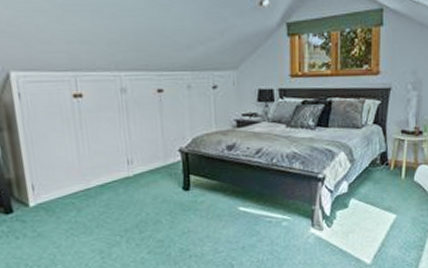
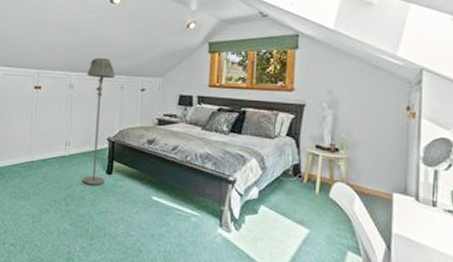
floor lamp: none [141,49,182,206] -> present [83,57,116,185]

